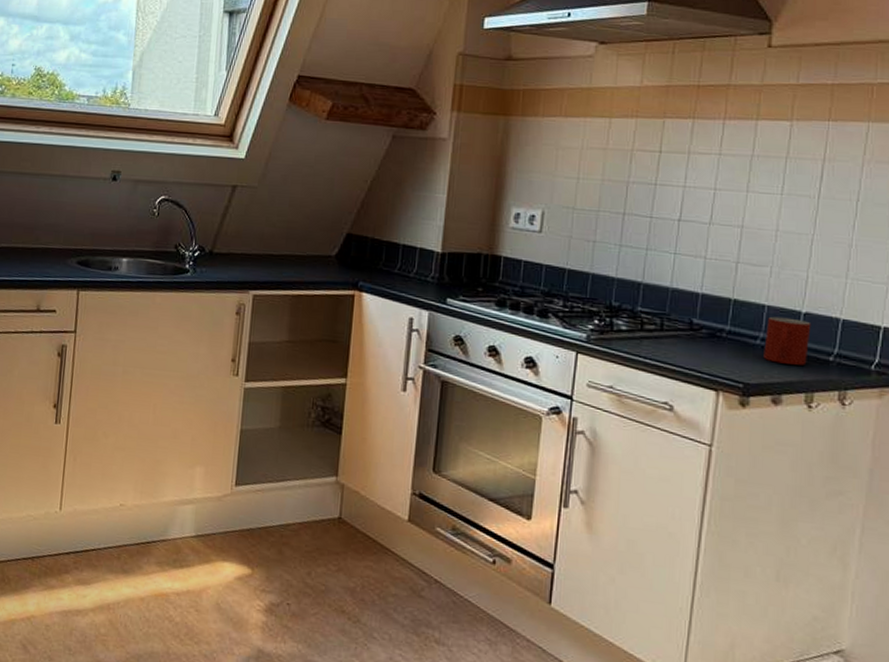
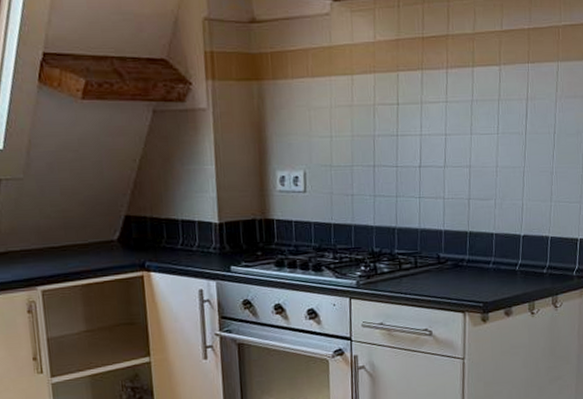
mug: present [763,316,811,365] -> none [495,241,529,281]

